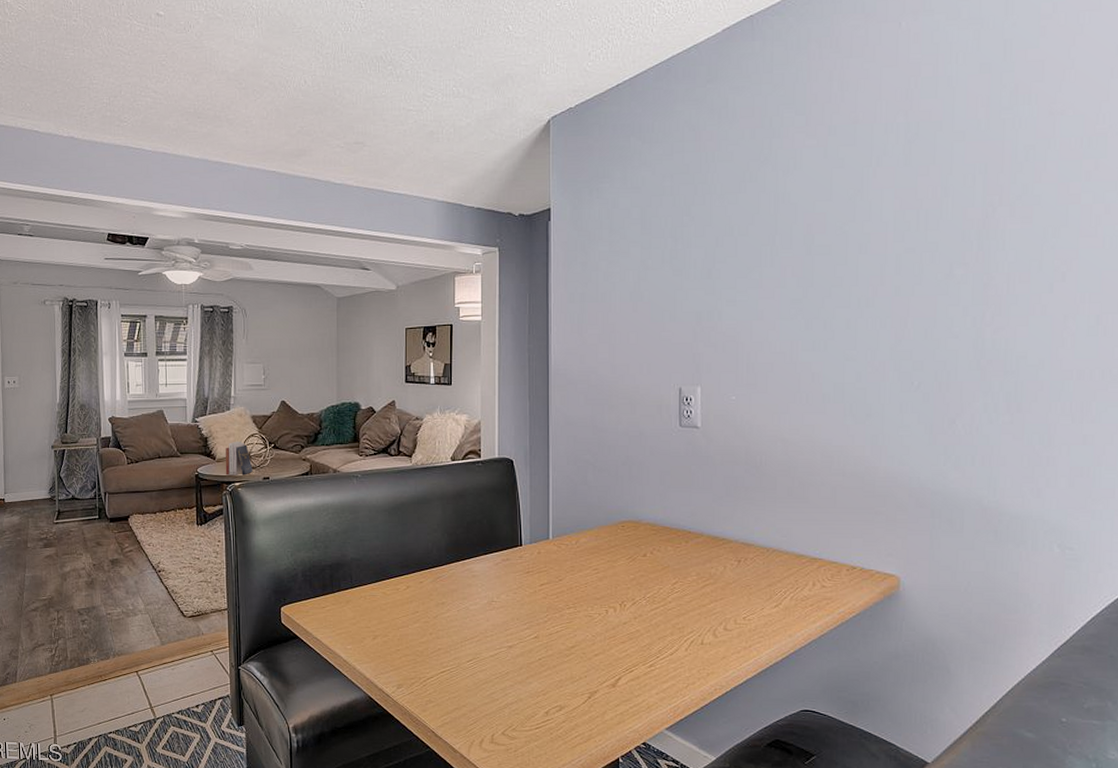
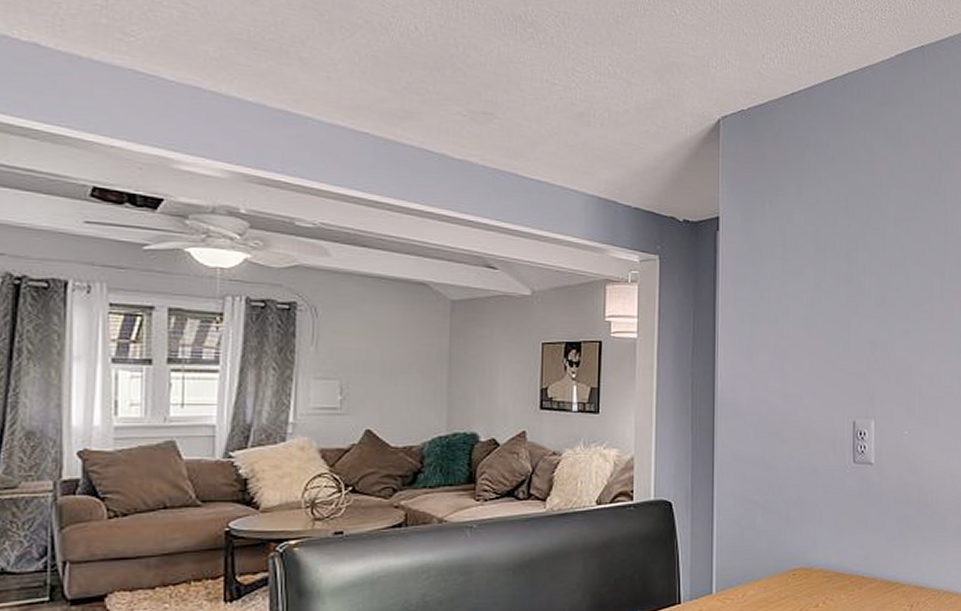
books: present [225,441,253,475] -> none [274,483,318,531]

